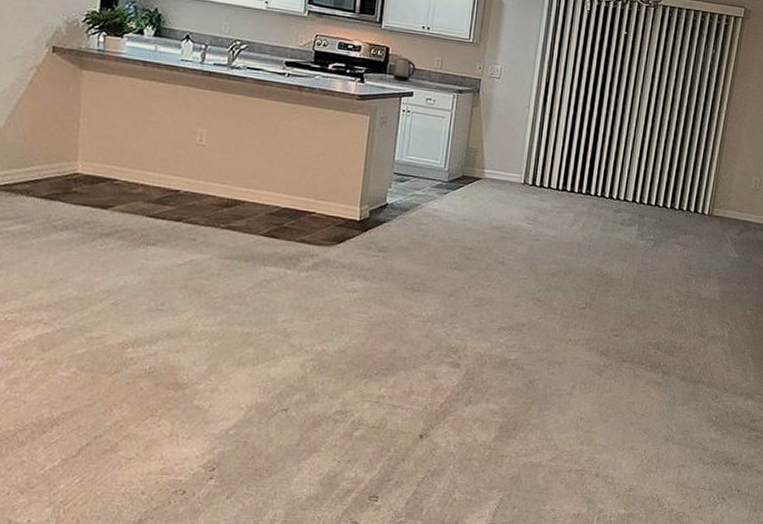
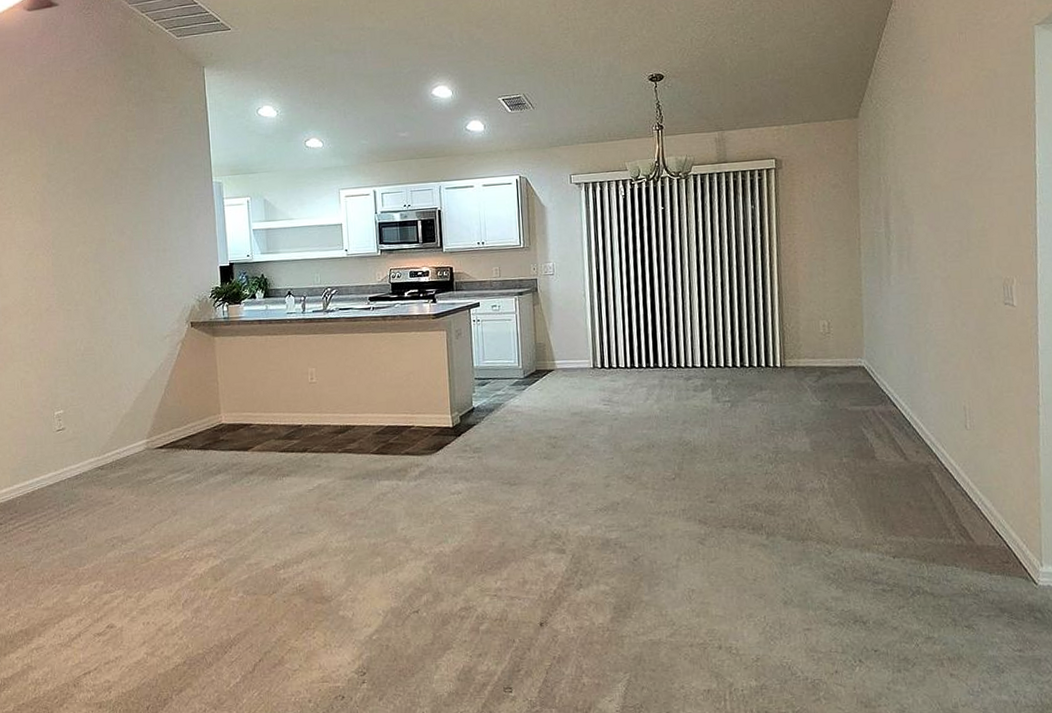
kettle: present [392,57,416,82] -> none [458,273,478,295]

